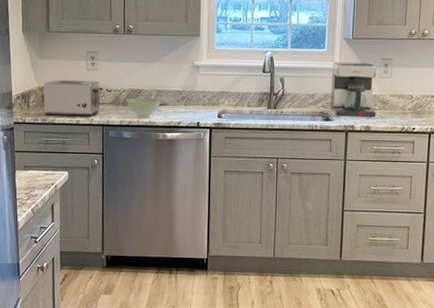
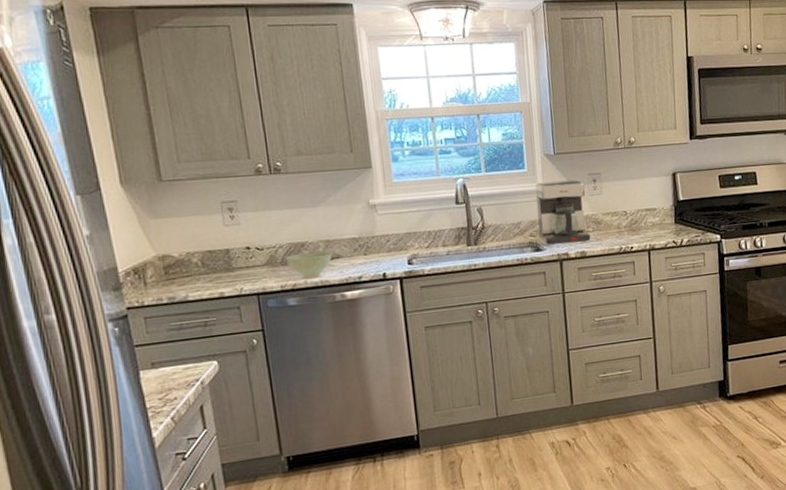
toaster: present [43,79,100,118] -> none [164,239,251,294]

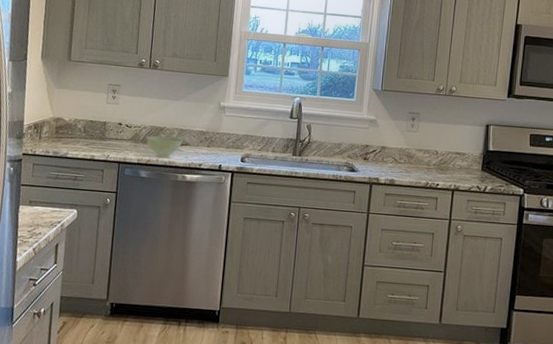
coffee maker: present [535,179,591,245] -> none [355,112,404,172]

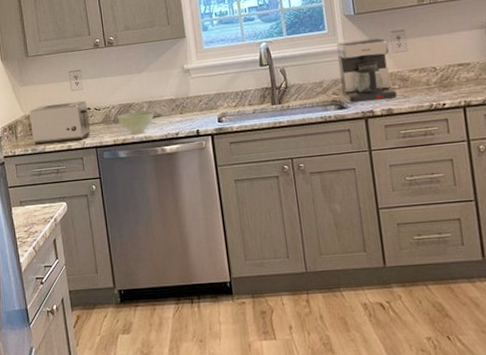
toaster: none [57,111,120,154] -> present [29,101,91,146]
coffee maker: none [355,112,404,172] -> present [336,38,398,103]

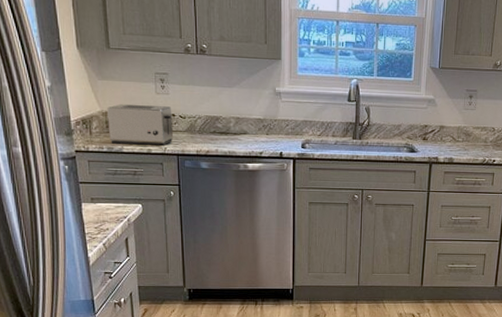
bowl: present [117,110,154,135] -> none [202,125,240,148]
coffee maker: present [336,38,398,103] -> none [415,92,462,150]

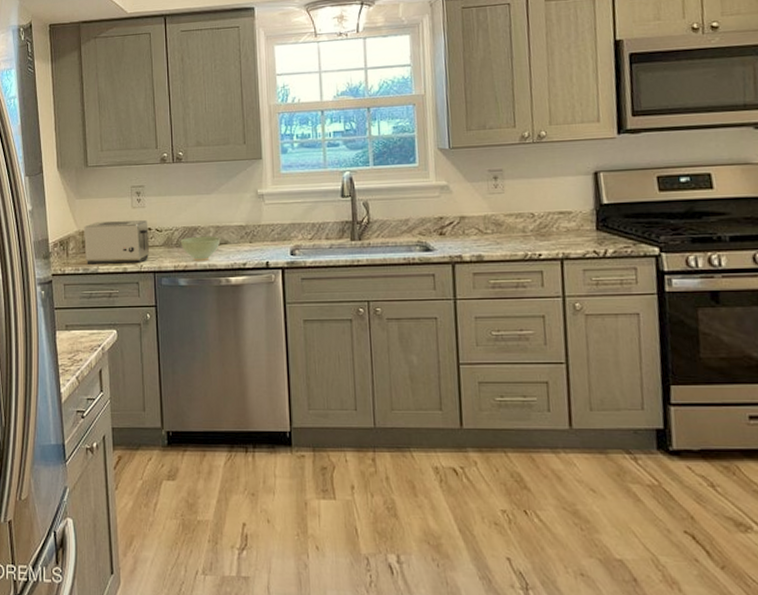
bowl: none [202,125,240,148] -> present [180,236,221,261]

